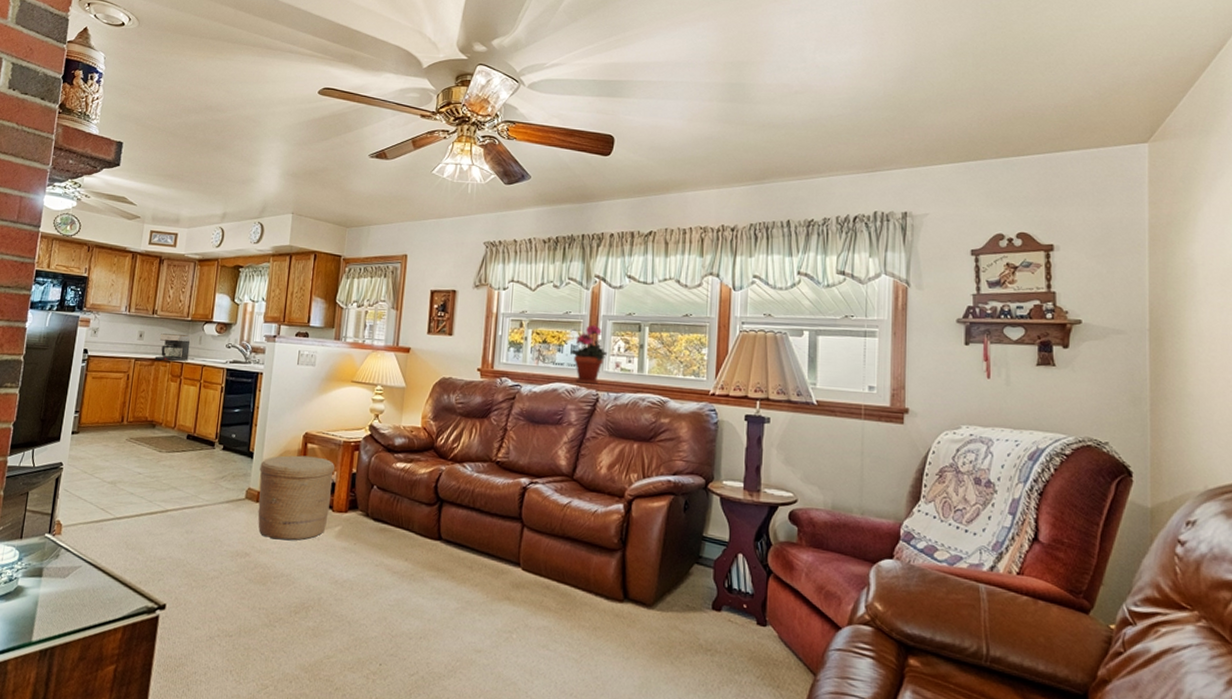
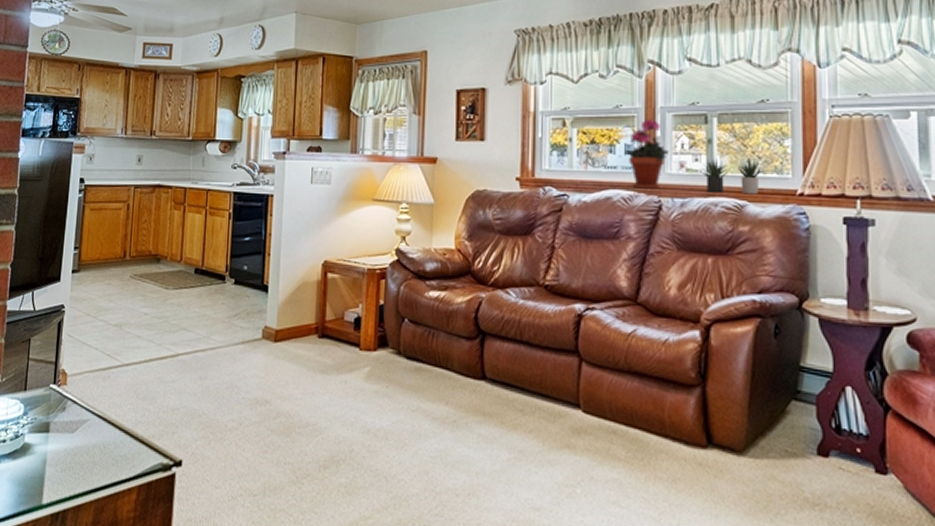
coffee maker: present [154,333,191,362] -> none [155,155,193,187]
woven basket: present [258,455,336,540] -> none [276,287,360,385]
succulent plant: none [632,361,688,393] -> present [700,157,768,195]

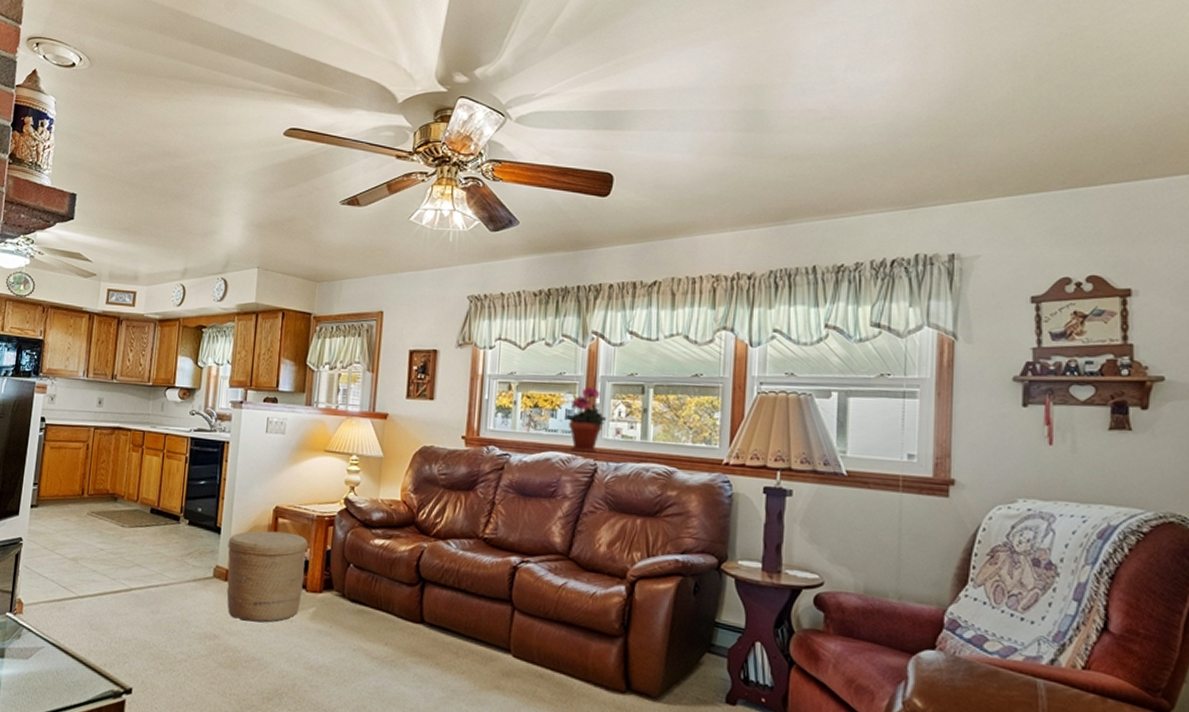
woven basket: none [276,287,360,385] -> present [226,531,309,622]
succulent plant: present [700,157,768,195] -> none [634,426,698,462]

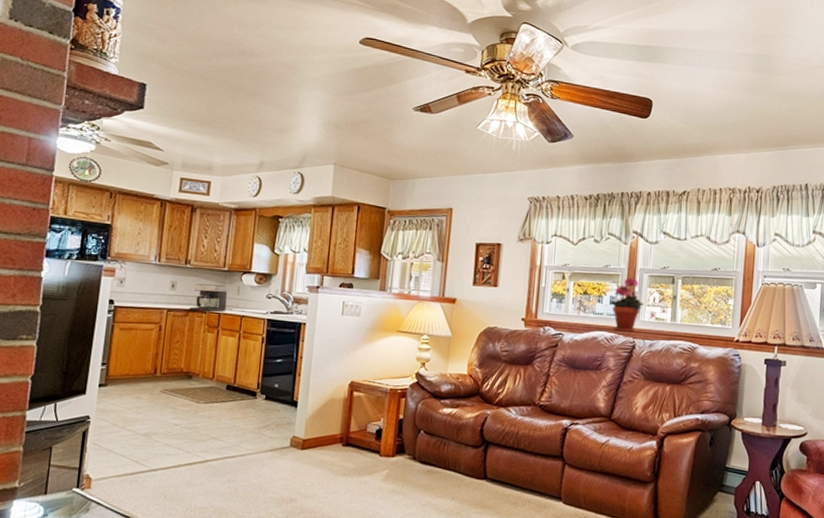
coffee maker: none [115,400,153,430] -> present [189,284,228,312]
woven basket: present [226,531,309,622] -> none [303,403,382,485]

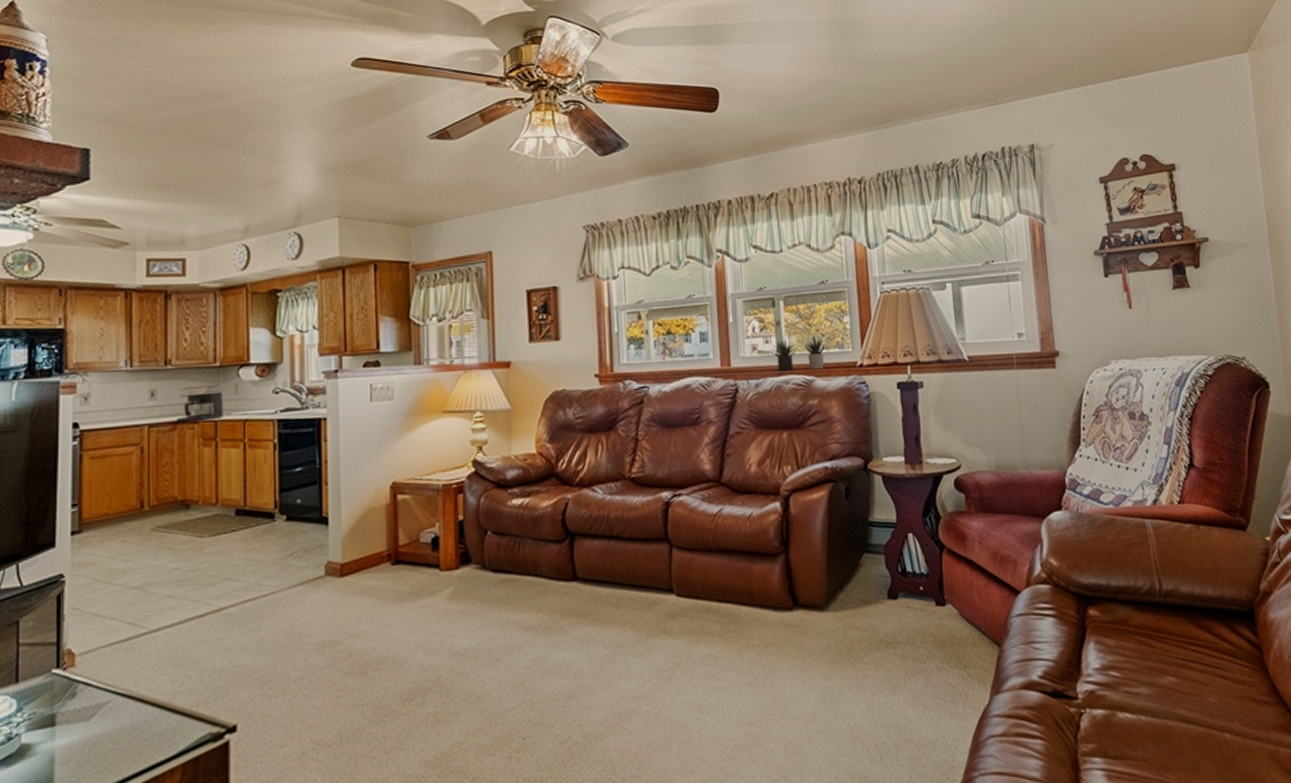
potted plant: present [610,277,644,333] -> none [700,306,742,375]
succulent plant: none [666,310,715,340] -> present [771,335,831,373]

